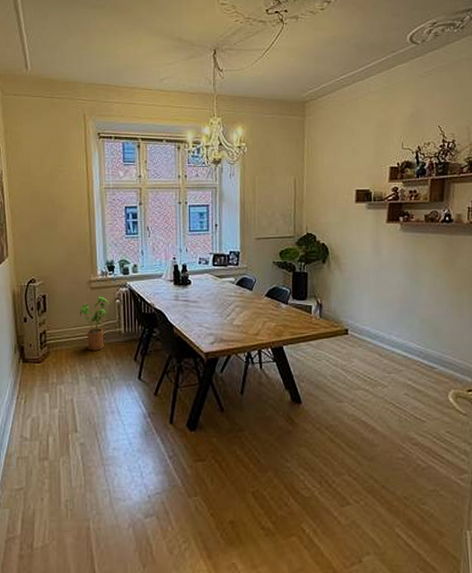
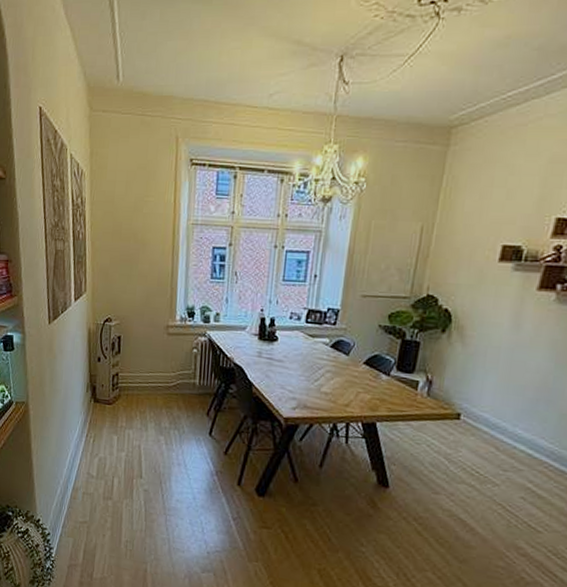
house plant: present [79,296,109,350] -> none [153,343,186,400]

